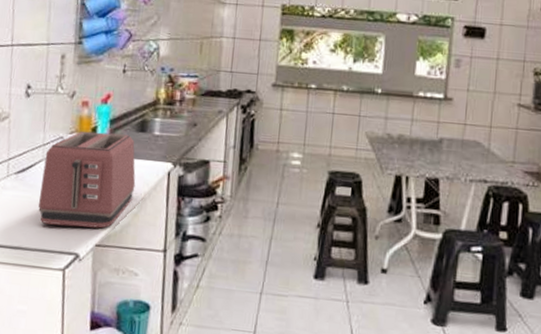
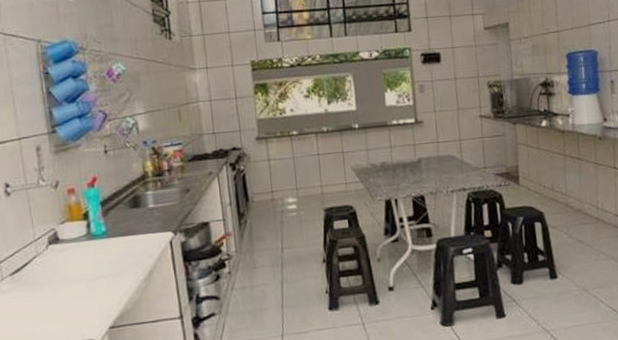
toaster: present [38,131,136,229] -> none [39,213,140,319]

